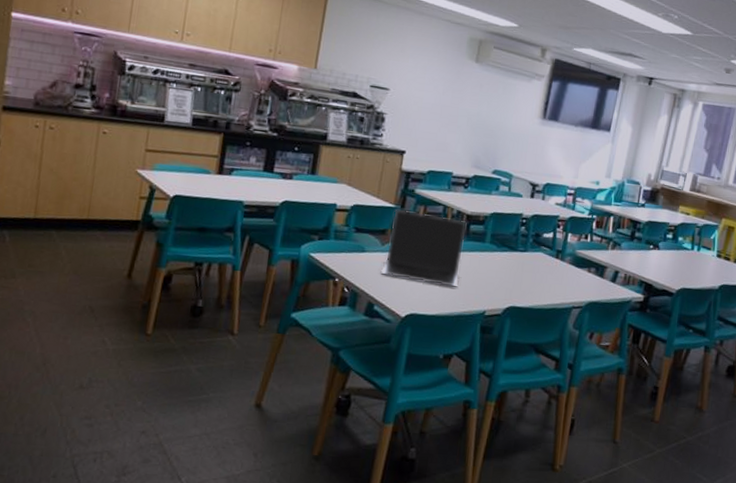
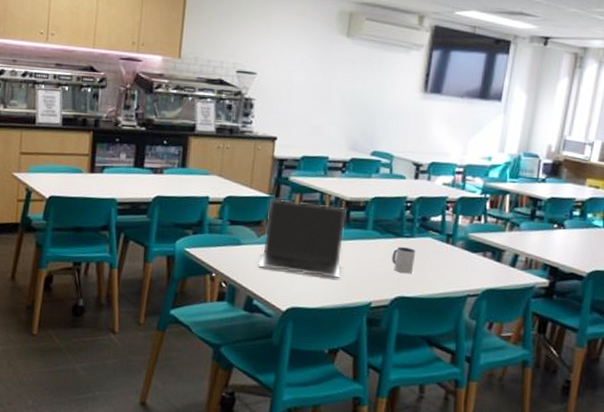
mug: none [506,259,529,285] -> present [392,246,416,273]

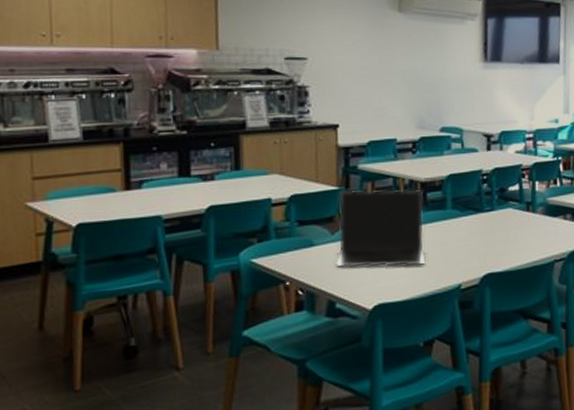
mug: present [392,246,416,273] -> none [475,221,499,249]

